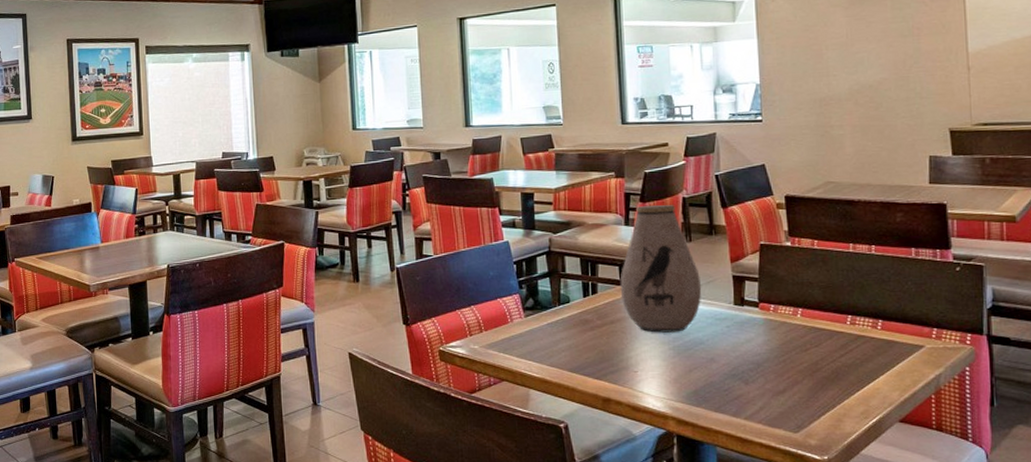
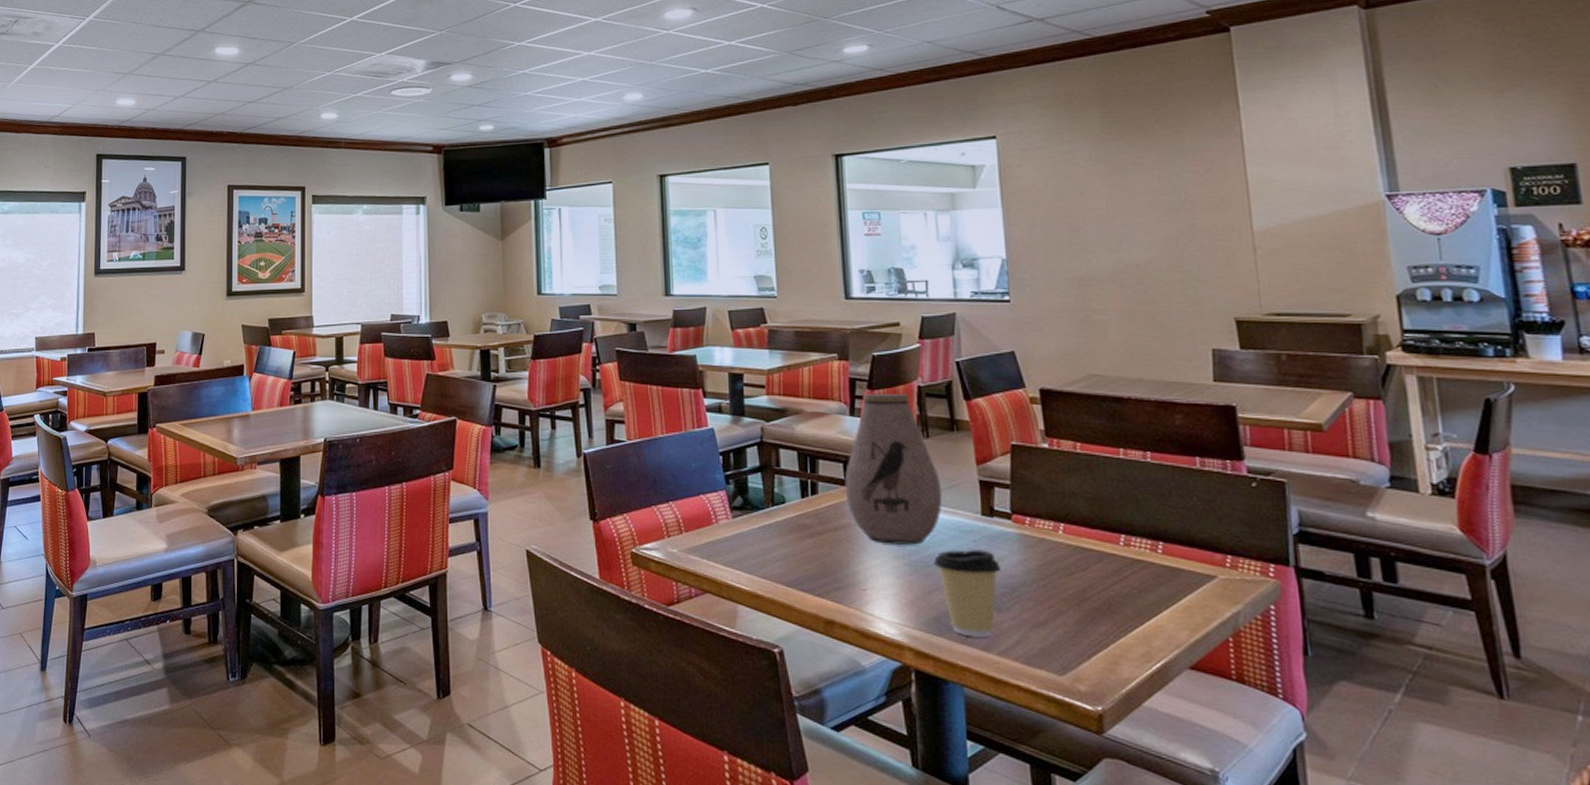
coffee cup: none [694,334,749,406] -> present [934,550,1000,638]

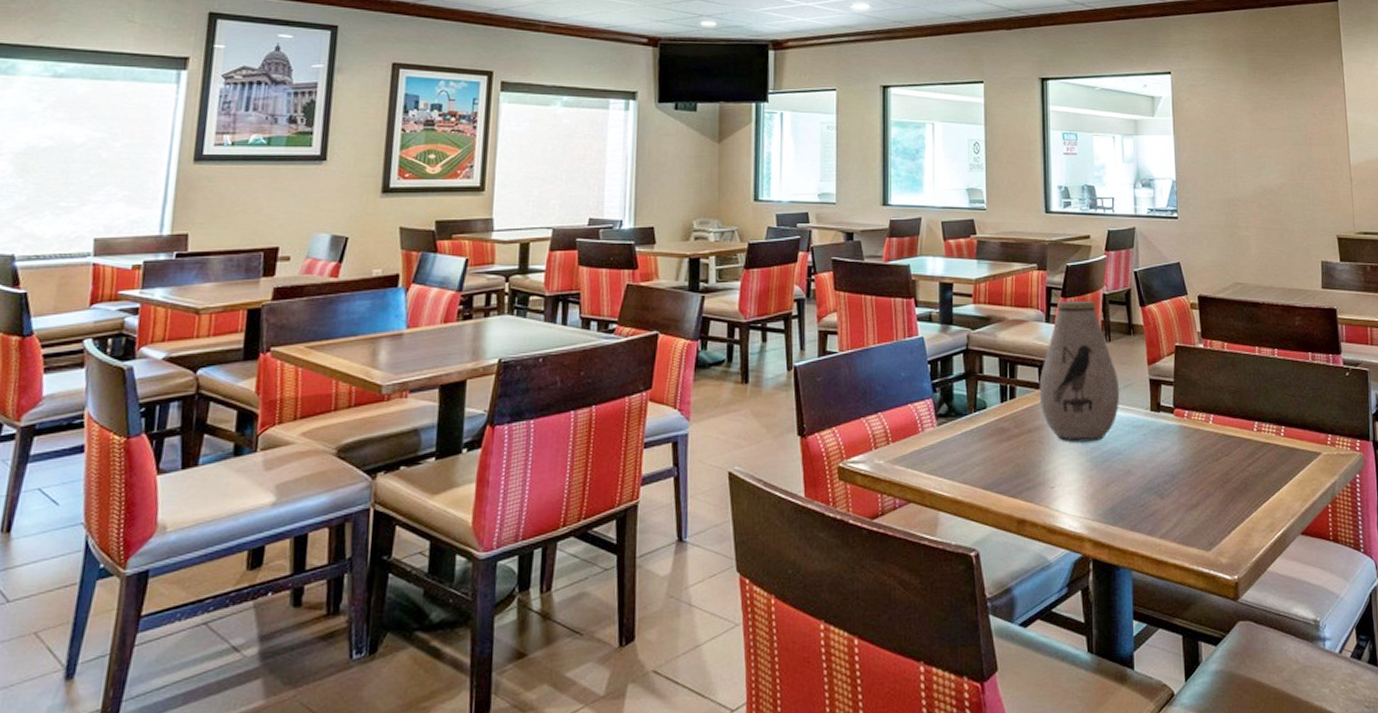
coffee cup: present [934,550,1000,638] -> none [1111,442,1164,524]

